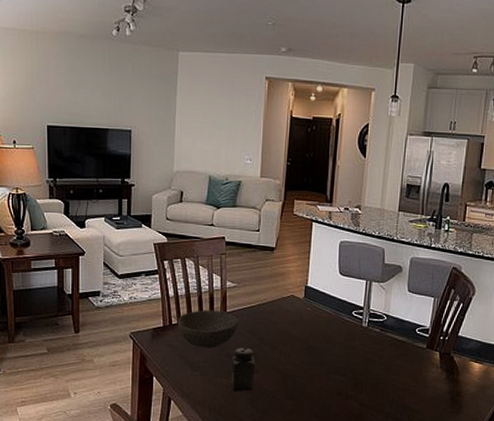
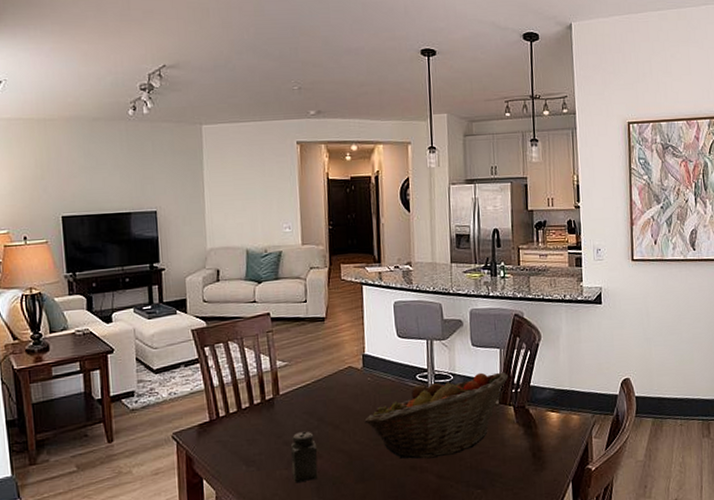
bowl: present [177,310,238,348] -> none [225,393,294,439]
fruit basket: none [300,317,439,388] -> present [364,372,509,459]

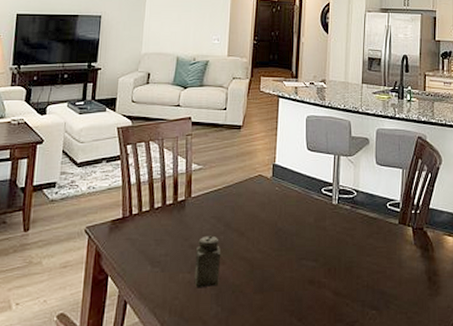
fruit basket: present [364,372,509,459] -> none [269,191,409,274]

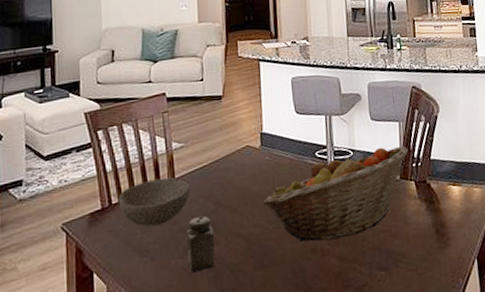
bowl: none [137,195,204,239] -> present [118,177,190,227]
fruit basket: none [269,191,409,274] -> present [263,146,409,242]

